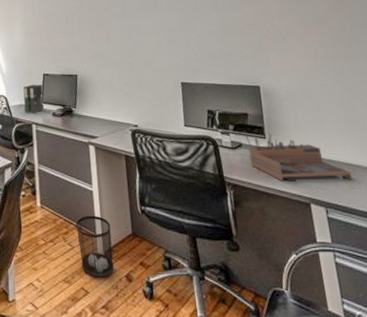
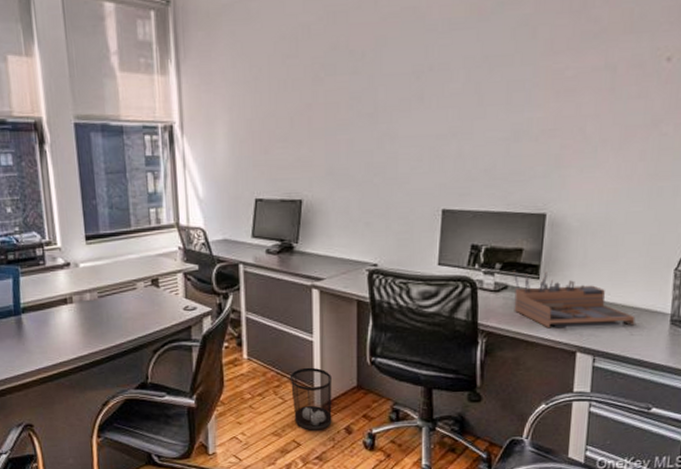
binder: present [23,84,44,114] -> none [228,212,255,252]

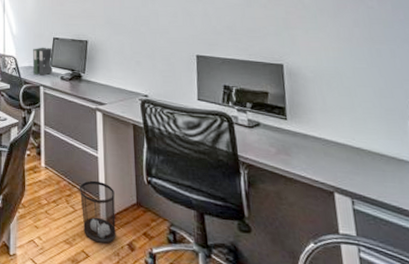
binder: none [228,212,255,252] -> present [33,47,53,77]
desk organizer: present [513,271,636,329] -> none [262,111,385,172]

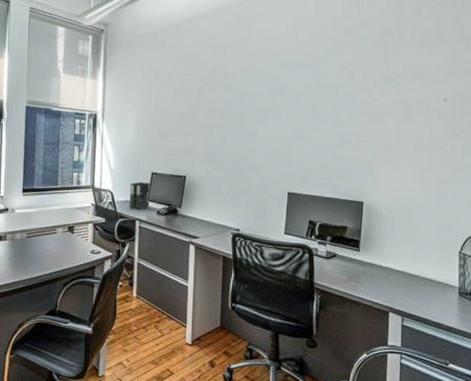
waste bin: present [79,180,116,244] -> none [168,307,201,362]

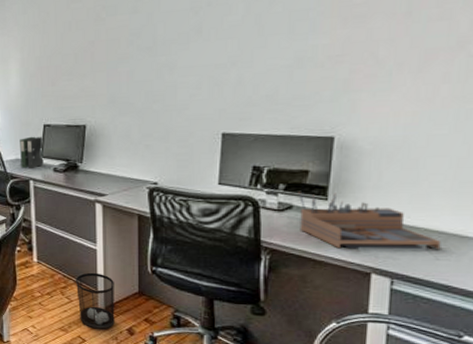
waste bin: none [168,307,201,362] -> present [75,272,115,330]
desk organizer: none [340,243,432,294] -> present [298,192,441,250]

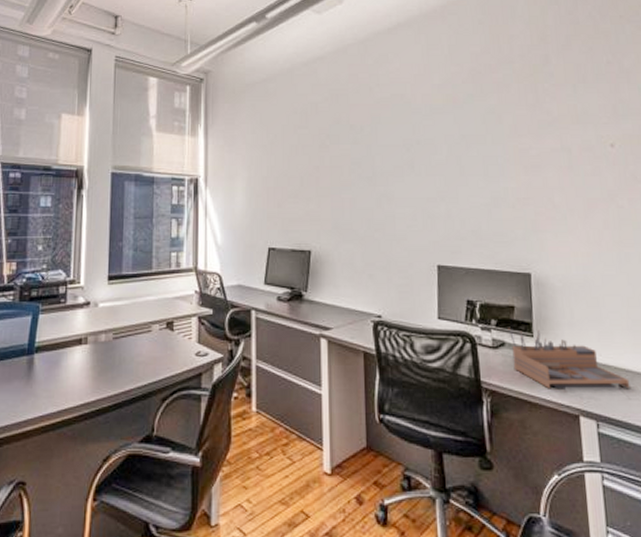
binder: present [20,136,44,170] -> none [243,260,267,298]
waste bin: present [75,272,115,330] -> none [298,423,342,499]

